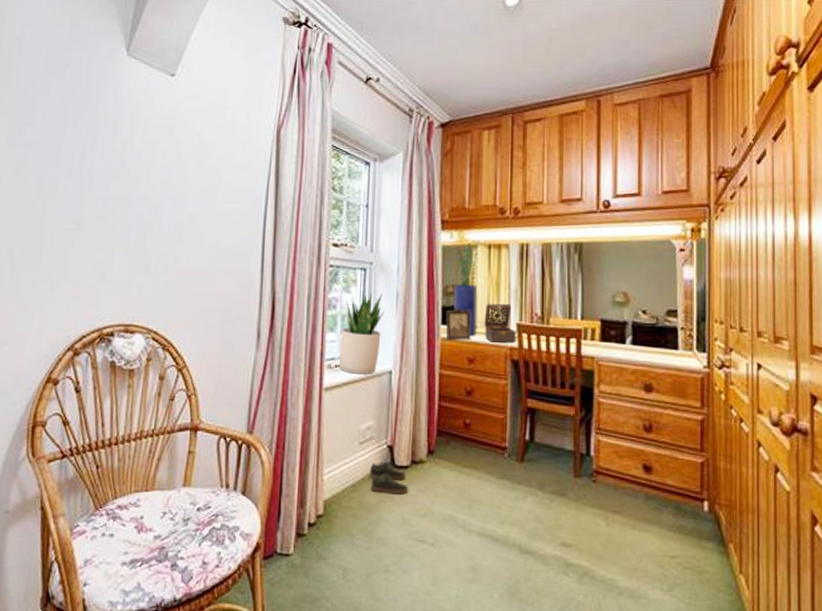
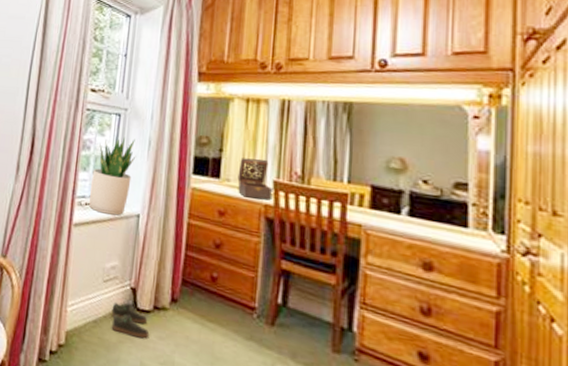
photo frame: present [445,307,471,340] -> none [197,158,224,193]
vase: present [454,242,480,336] -> none [207,95,238,189]

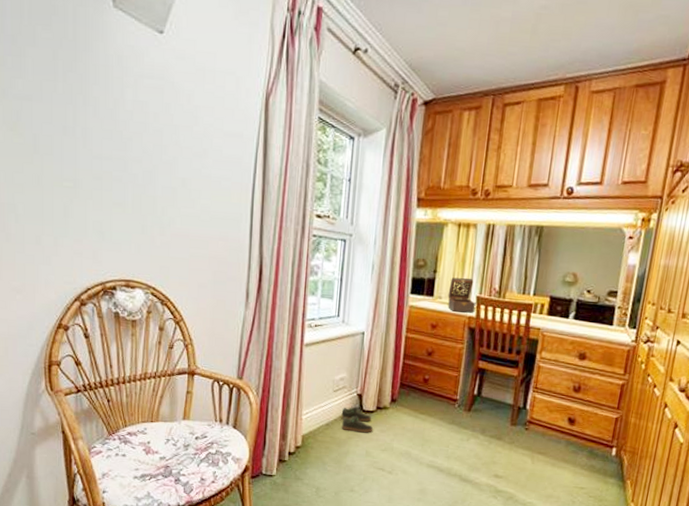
planter: present [89,136,136,216] -> none [318,261,361,334]

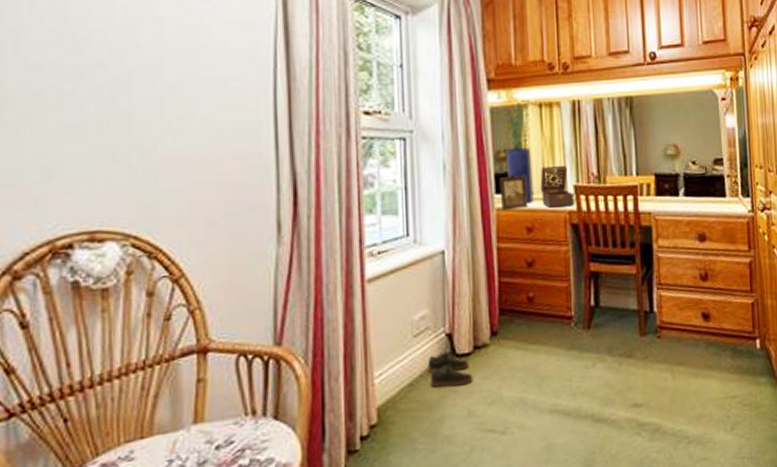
photo frame: none [414,279,437,309] -> present [499,173,528,209]
vase: none [423,220,451,305] -> present [506,102,534,203]

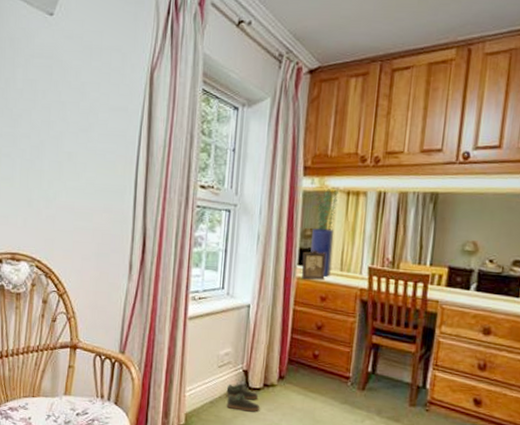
jewelry box: present [540,165,574,208] -> none [337,247,367,285]

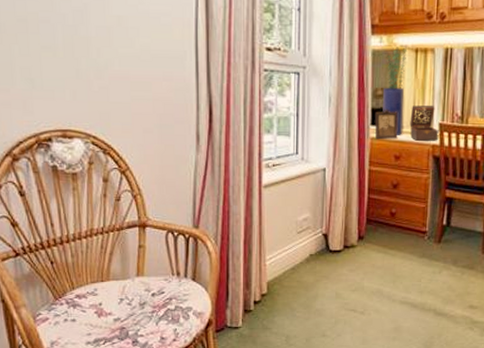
shoe: present [226,383,260,412] -> none [307,247,342,274]
jewelry box: none [337,247,367,285] -> present [409,105,438,141]

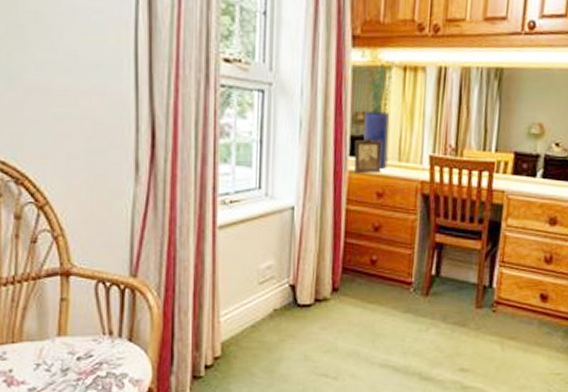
jewelry box: present [409,105,438,141] -> none [395,133,428,176]

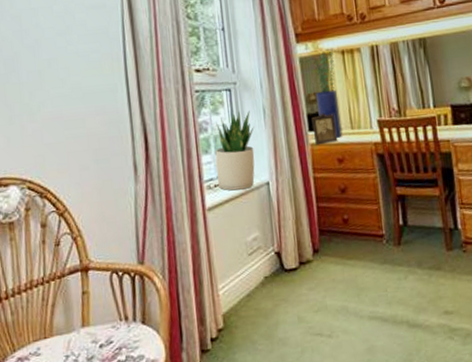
planter: none [234,117,286,211] -> present [215,110,255,191]

